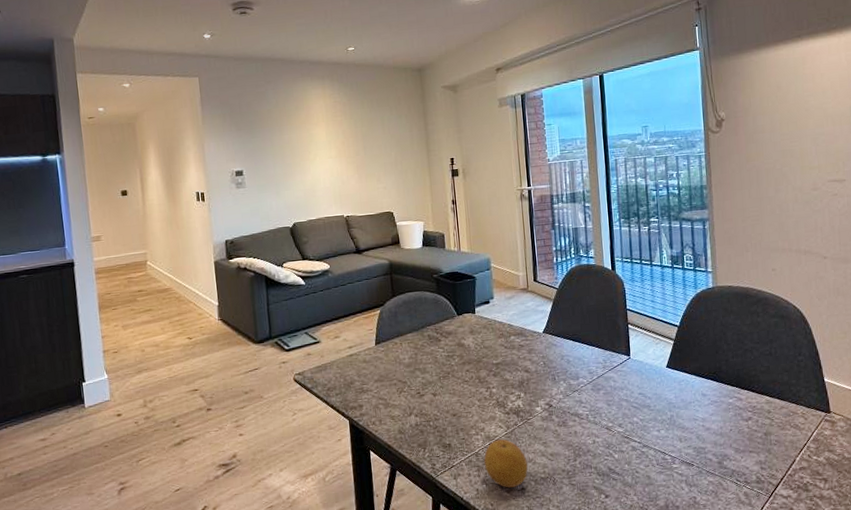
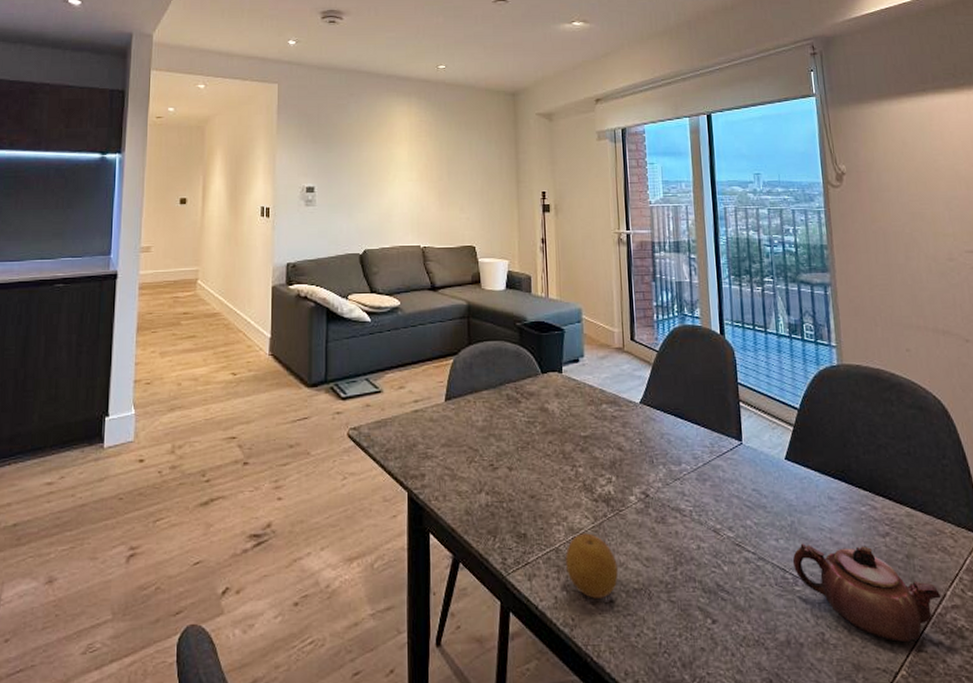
teapot: none [671,429,792,498] -> present [792,543,942,643]

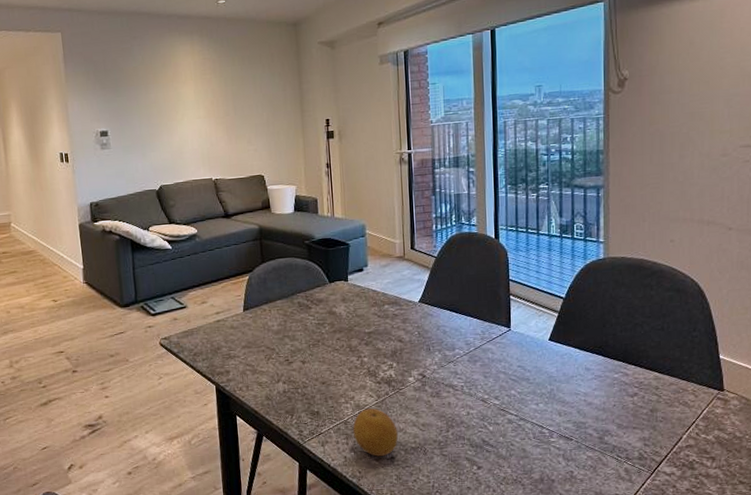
teapot: present [792,543,942,643] -> none [549,404,678,475]

